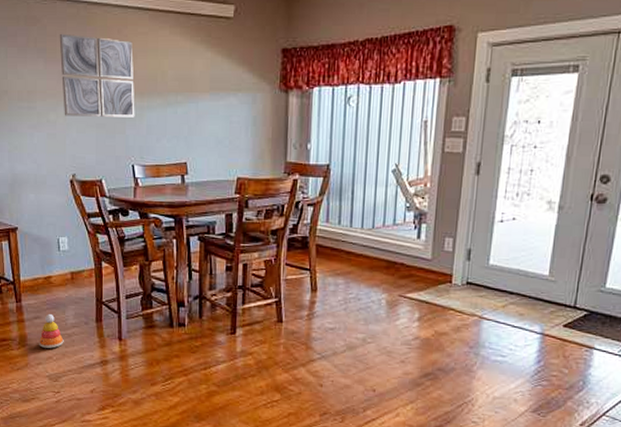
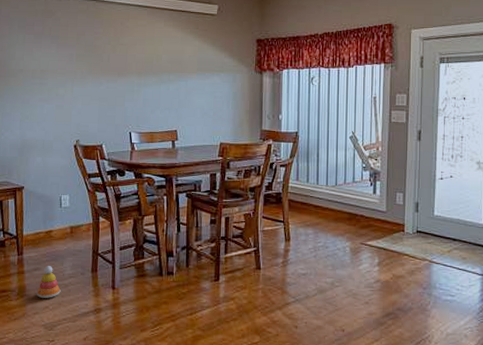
wall art: present [59,33,135,117] -> none [70,24,134,93]

